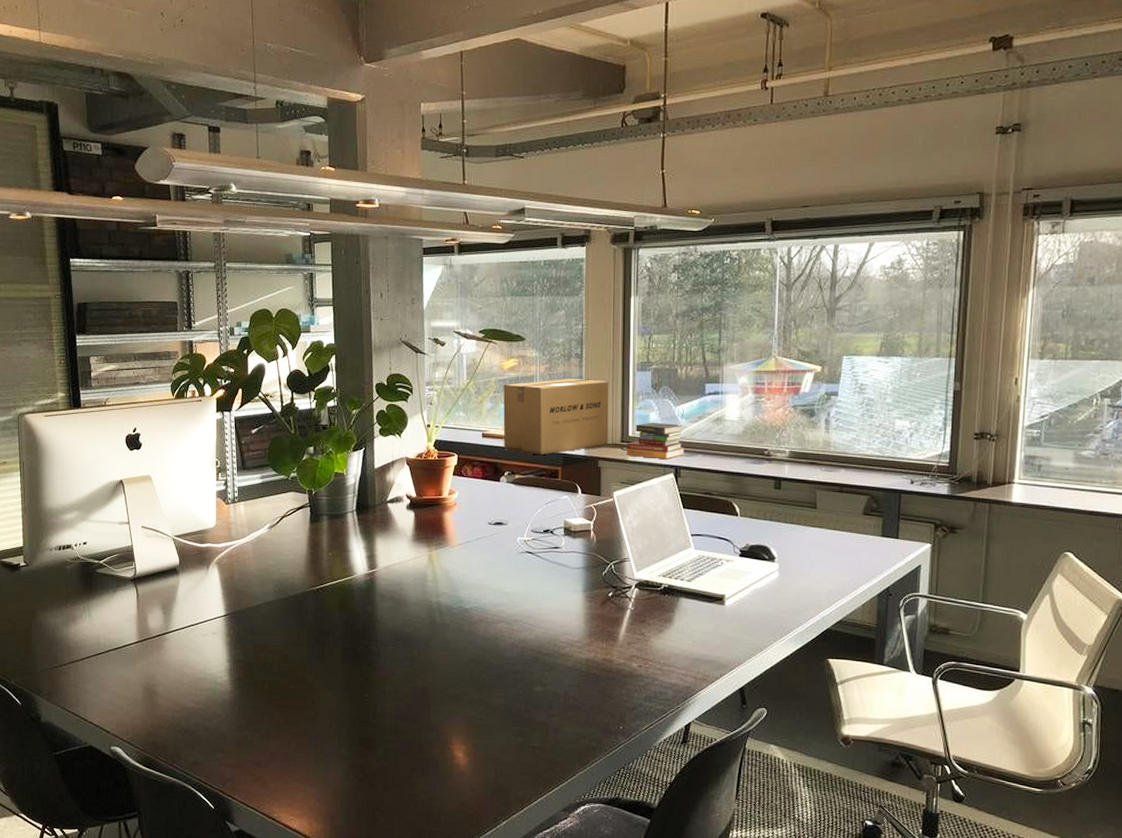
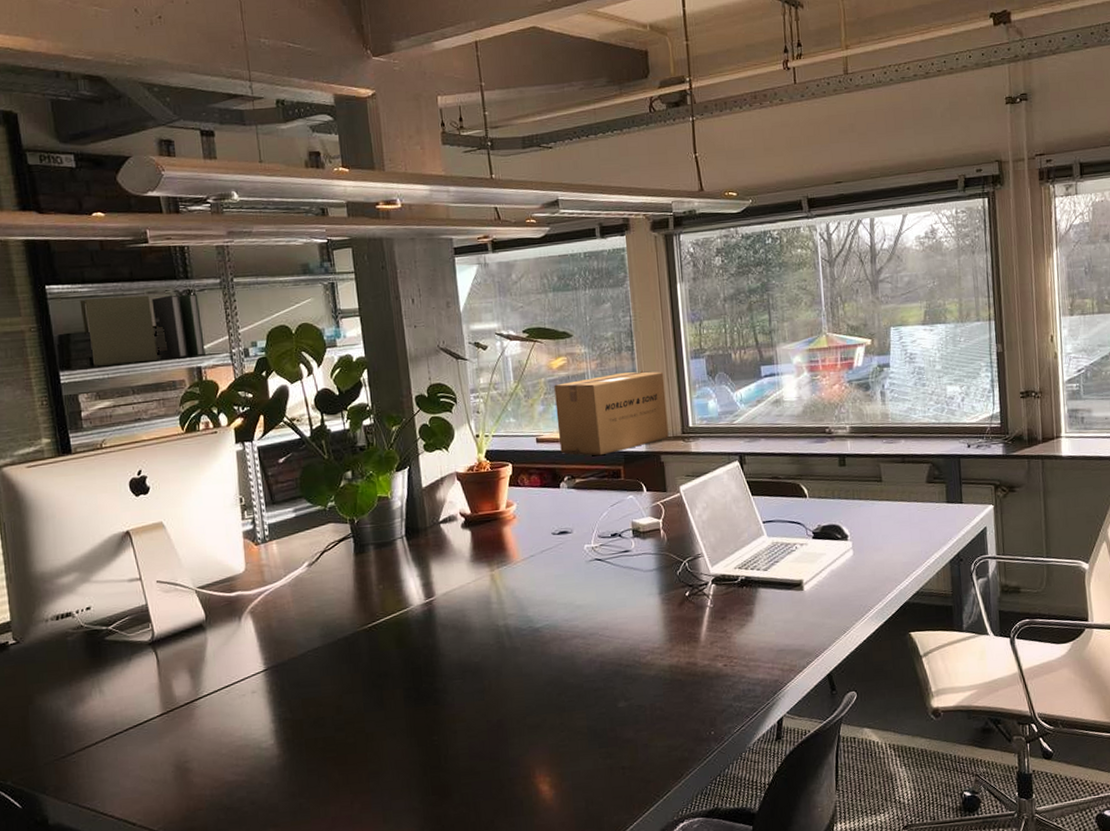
binder: none [97,272,157,333] -> present [79,295,158,366]
binder: none [156,274,197,332] -> present [151,293,205,360]
books: present [626,422,684,460] -> none [687,410,747,448]

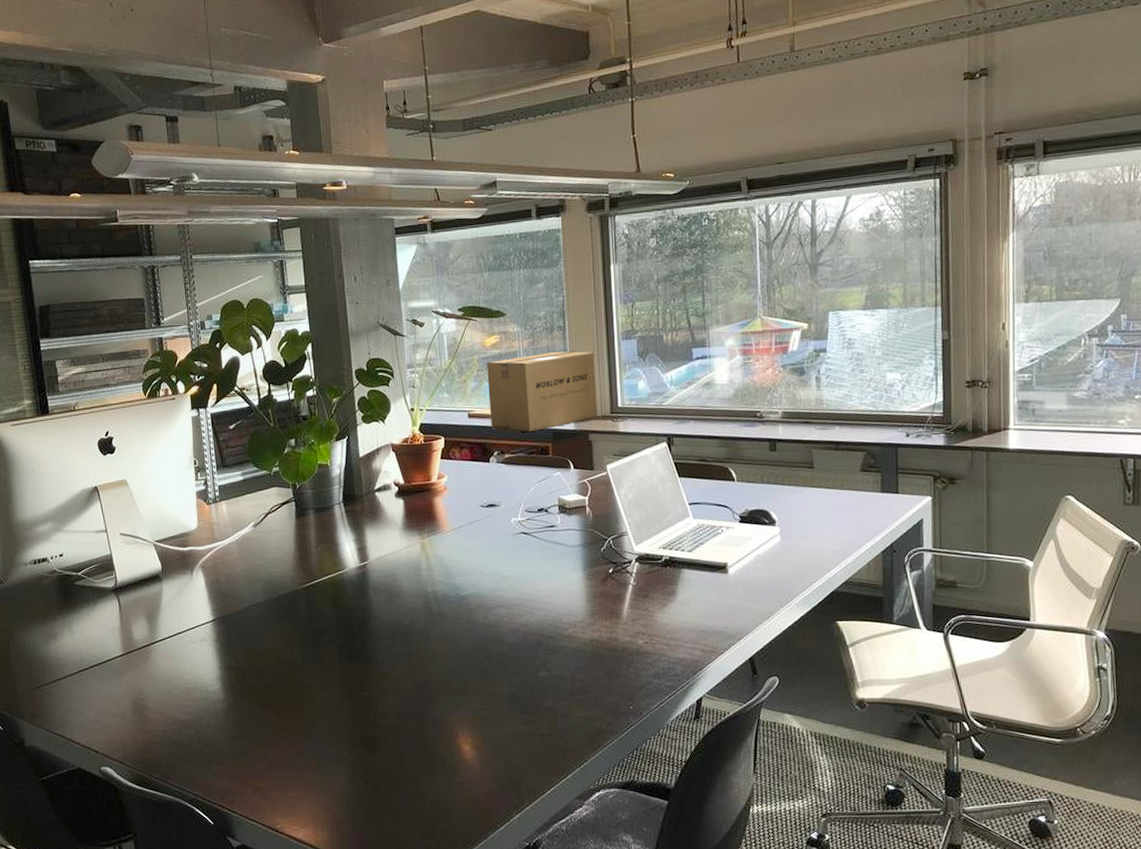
binder: present [79,295,158,366] -> none [58,270,124,335]
binder: present [151,293,205,360] -> none [120,269,166,330]

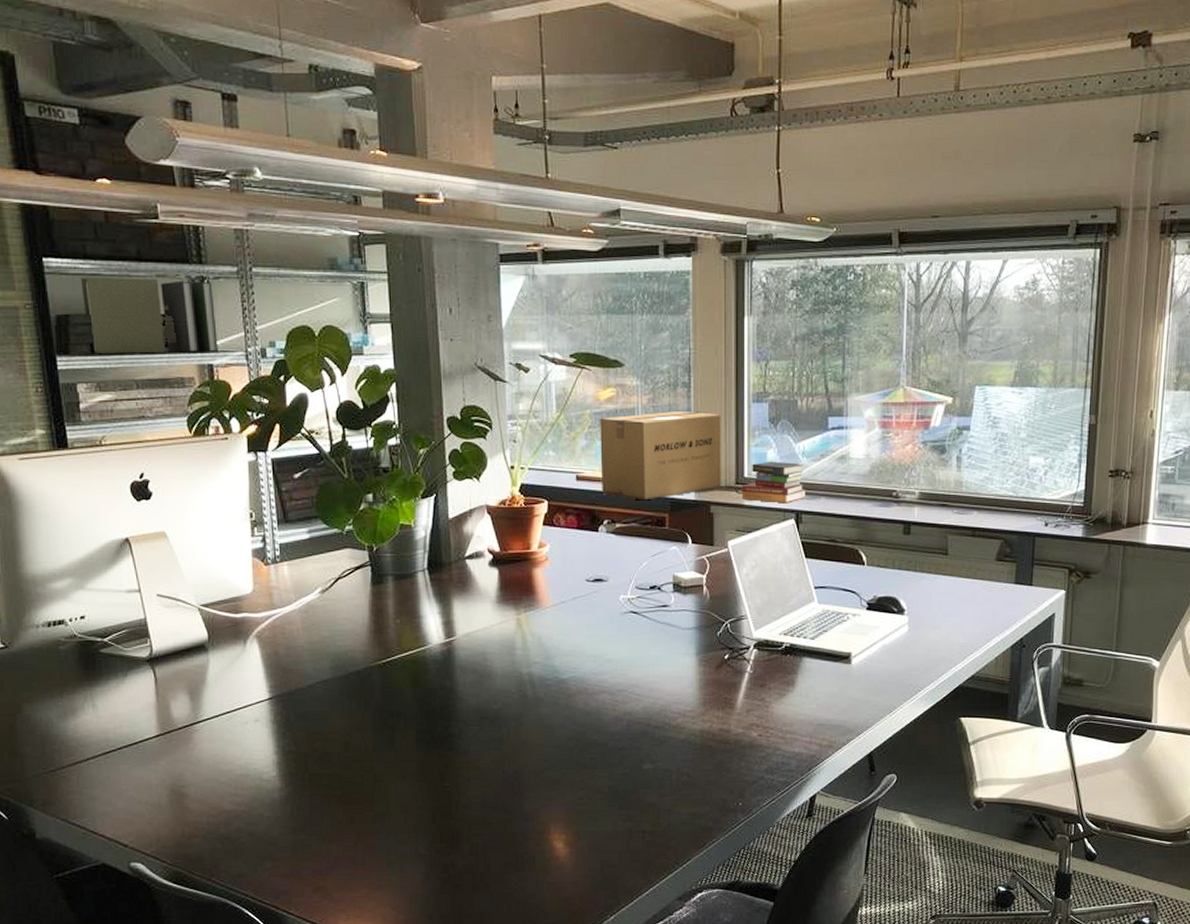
binder: none [58,270,124,335] -> present [80,276,165,354]
binder: none [120,269,166,330] -> present [160,280,218,353]
books: none [616,391,676,429] -> present [741,461,806,504]

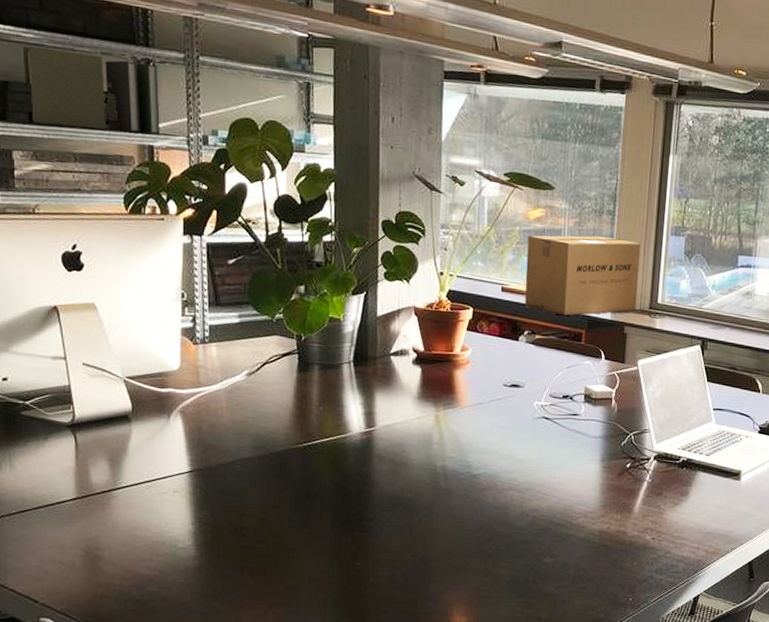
books: present [741,461,806,504] -> none [654,290,713,331]

